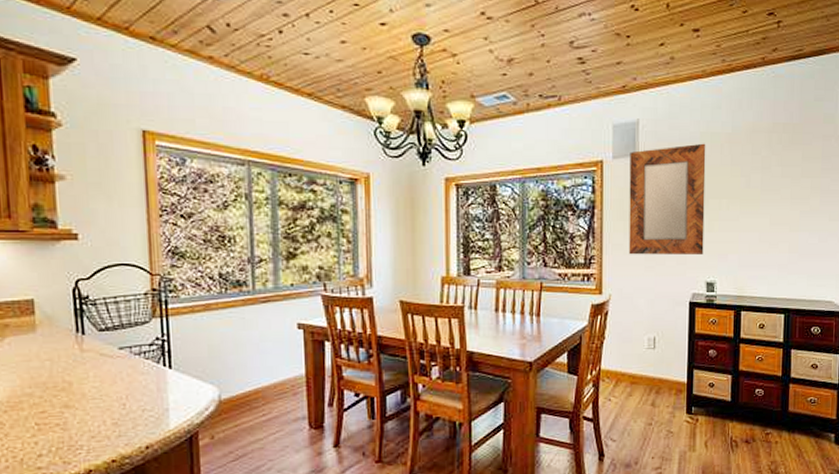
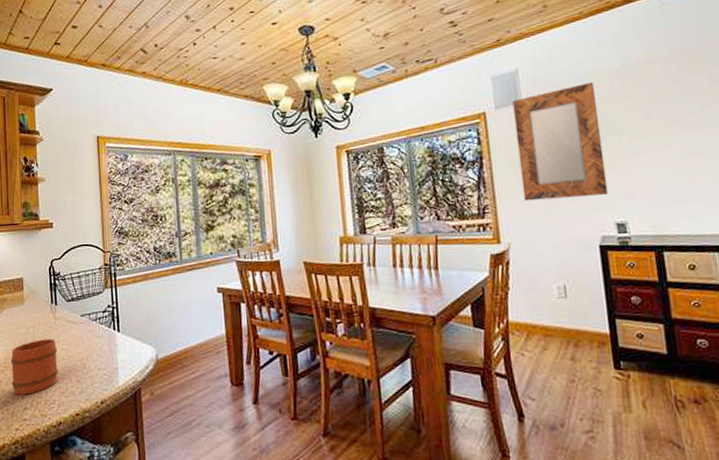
mug: none [16,374,87,440] -> present [10,339,58,395]

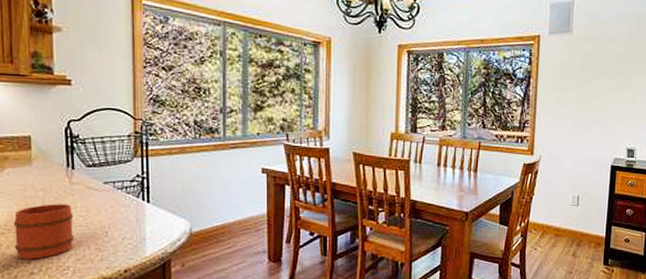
home mirror: present [512,81,608,201] -> none [559,24,634,124]

